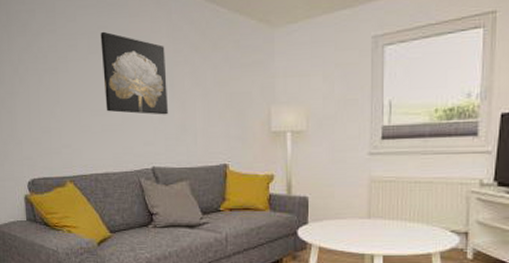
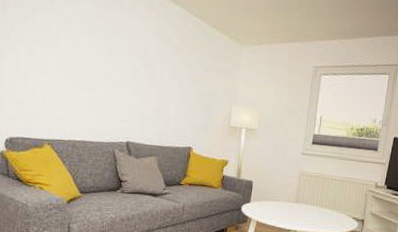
wall art: present [100,31,168,115] -> none [91,19,151,100]

